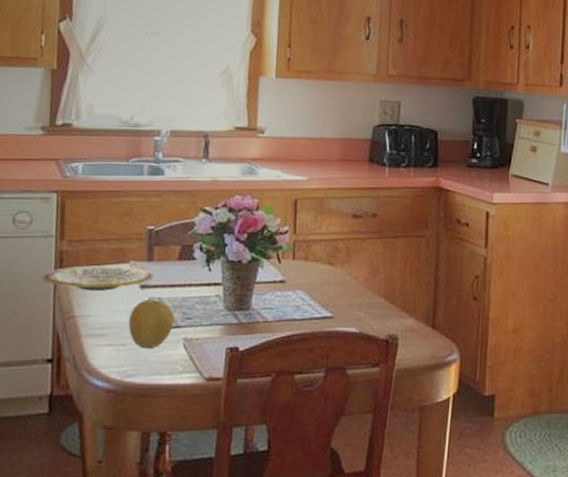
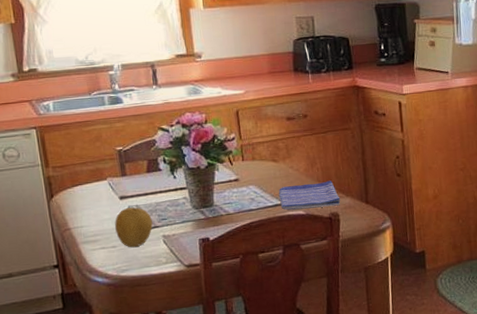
plate: present [41,265,155,291] -> none [36,182,130,206]
dish towel: none [329,295,403,327] -> present [278,180,341,210]

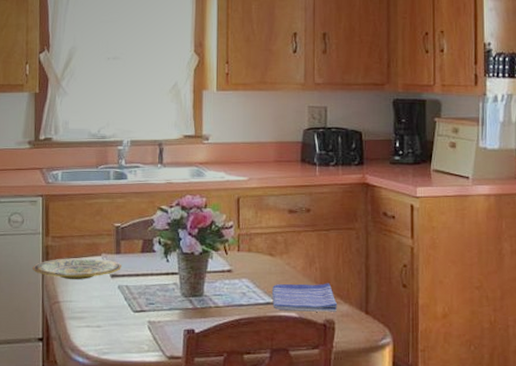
plate: none [36,182,130,206] -> present [32,258,122,279]
fruit: present [115,207,153,248] -> none [103,287,140,330]

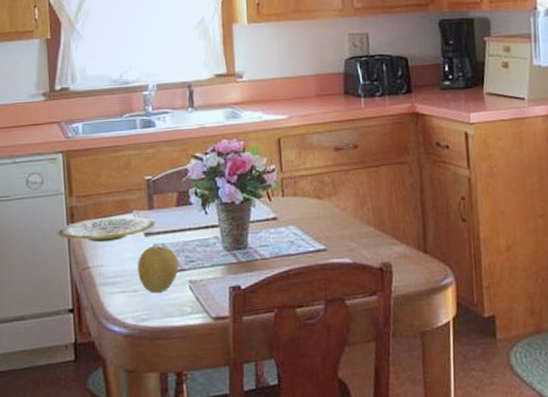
fruit: none [103,287,140,330] -> present [138,246,179,293]
dish towel: present [271,283,338,312] -> none [321,223,394,257]

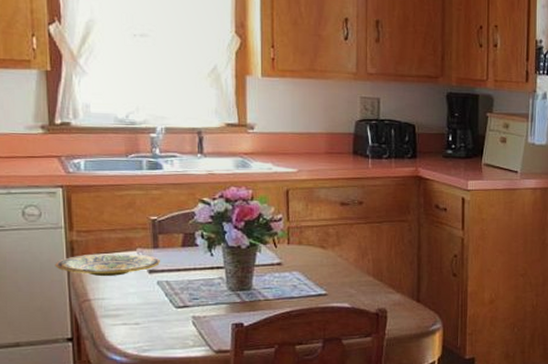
fruit: present [138,246,179,293] -> none [141,283,182,327]

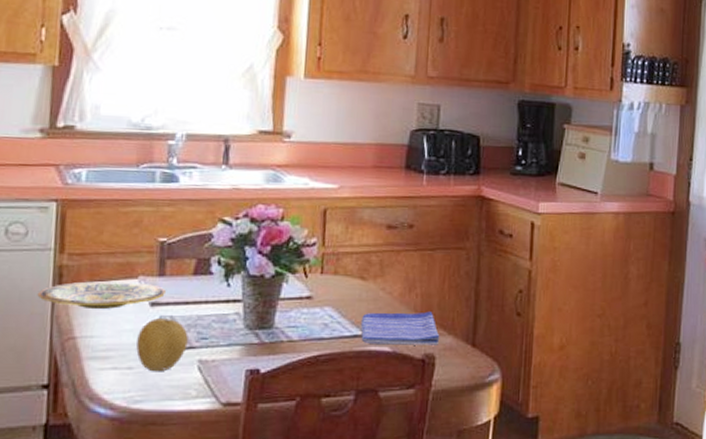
fruit: none [141,283,182,327] -> present [136,318,188,372]
dish towel: none [323,274,390,302] -> present [360,311,440,345]

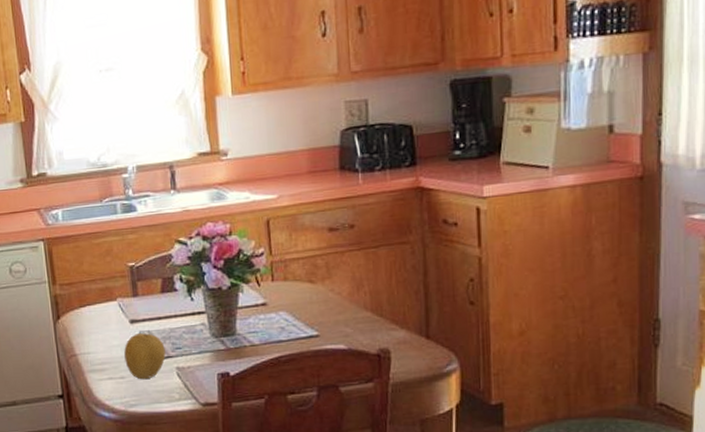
plate: present [37,281,167,309] -> none [42,303,142,330]
dish towel: present [360,311,440,345] -> none [314,308,393,343]

